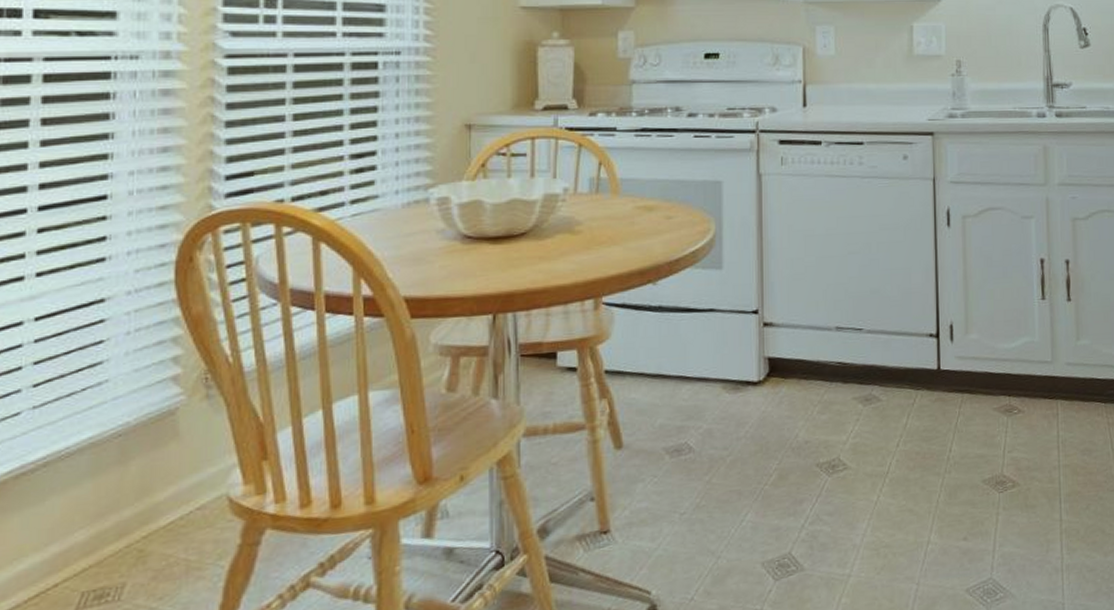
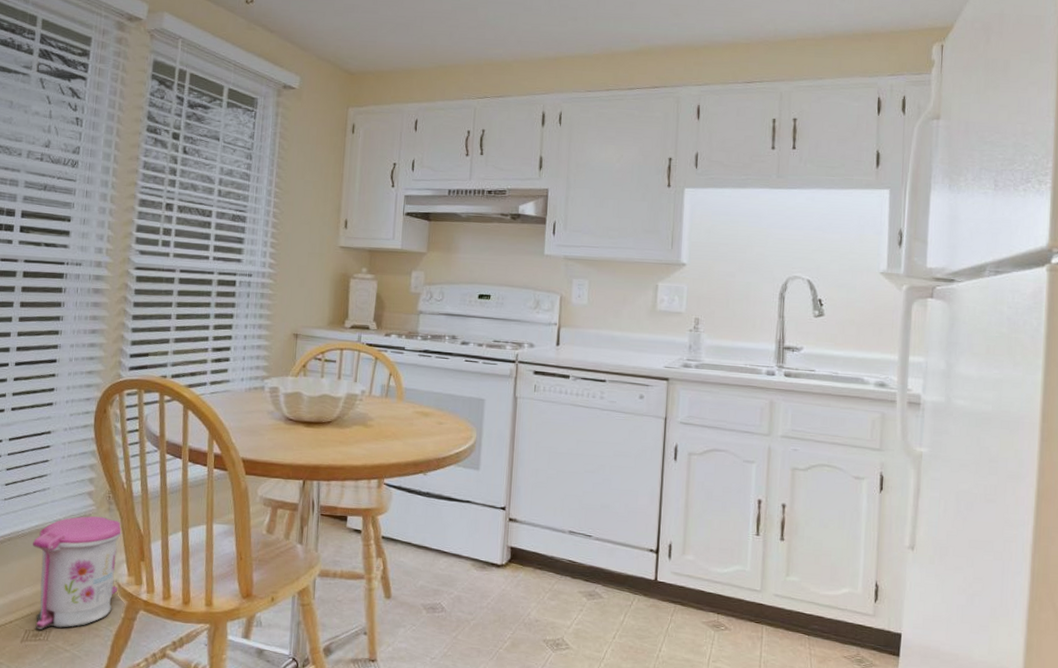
trash can: none [85,407,231,588] -> present [33,516,123,630]

